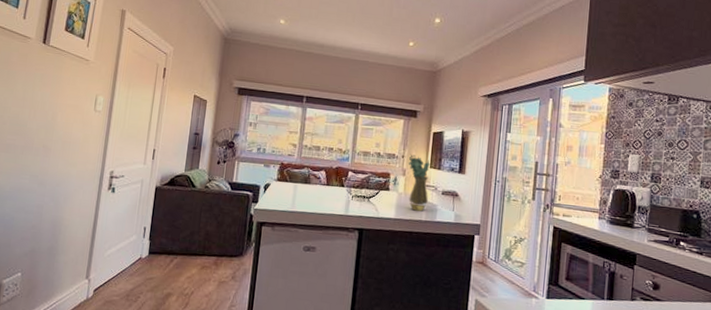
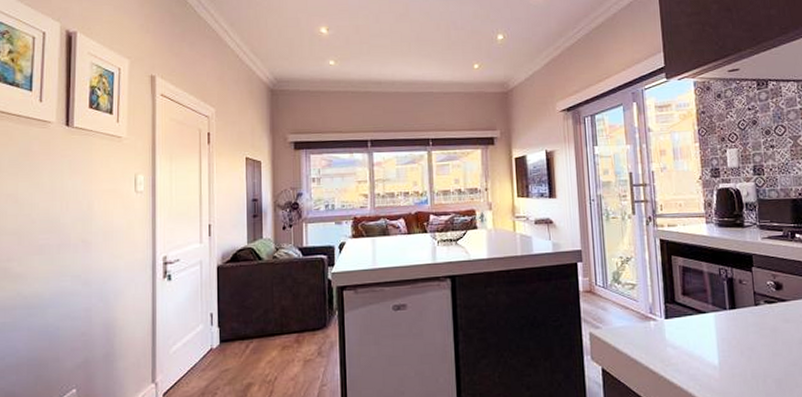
vase: present [408,153,430,212] -> none [492,184,521,247]

